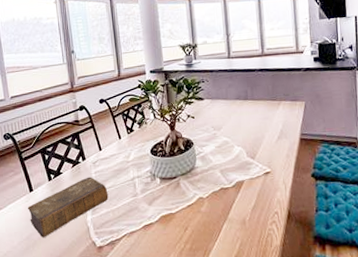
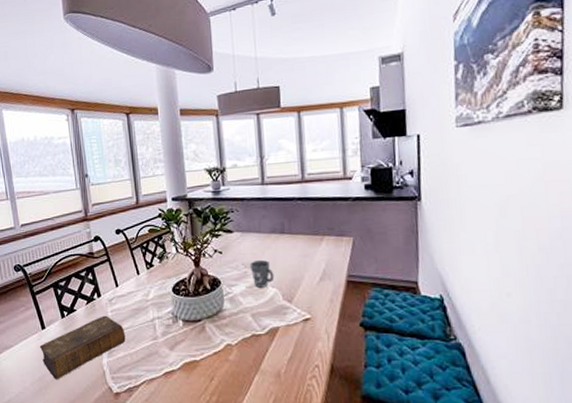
mug: none [218,122,240,147] -> present [249,259,275,288]

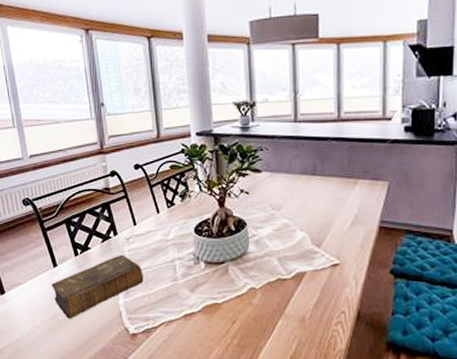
mug: present [249,259,275,288] -> none [277,201,304,231]

